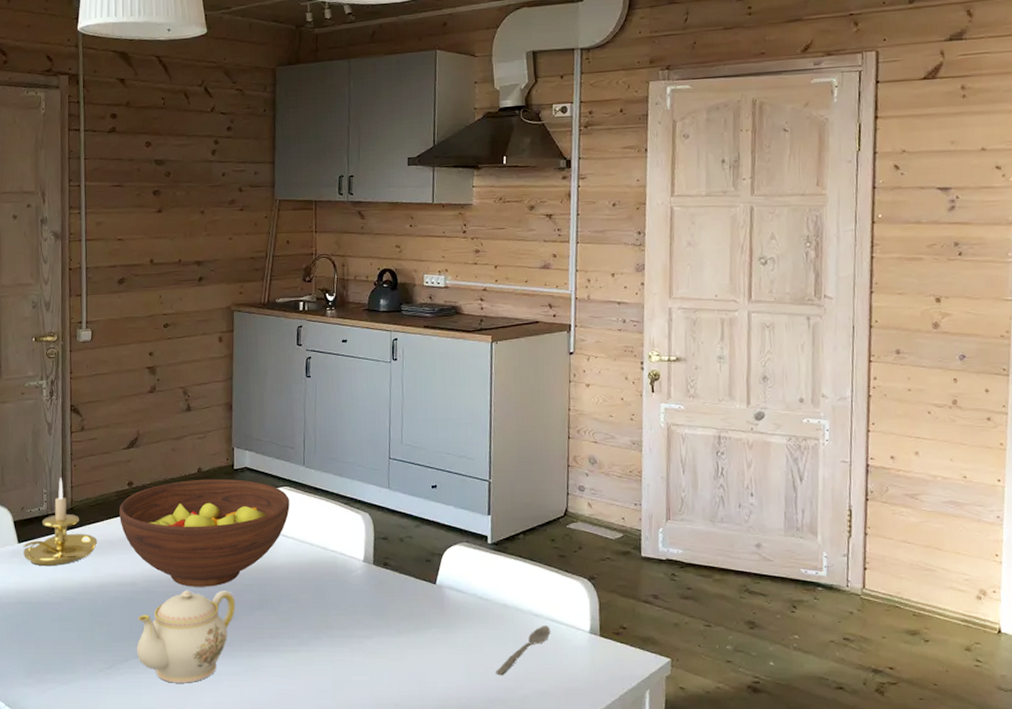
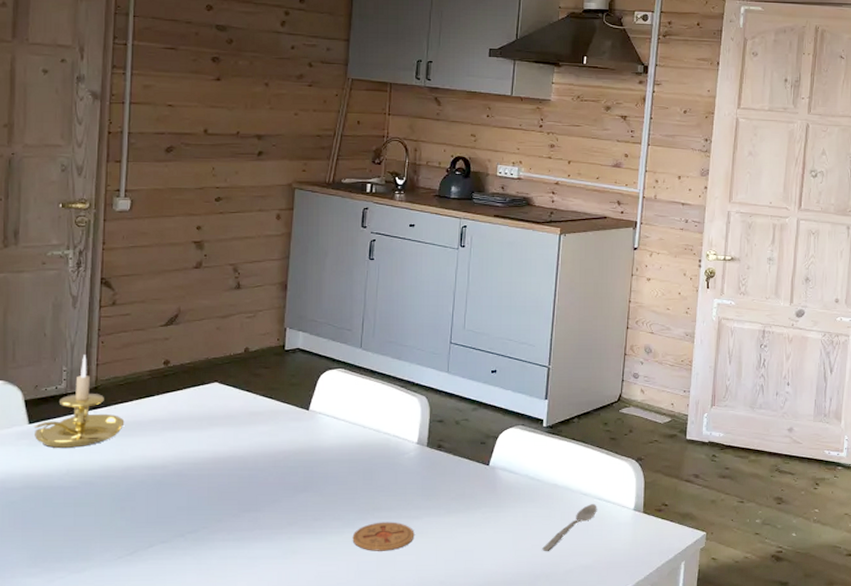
fruit bowl: present [119,478,290,587] -> none [152,359,343,470]
teapot: present [136,590,236,683] -> none [163,473,278,568]
coaster: none [307,641,367,671] -> present [352,522,415,551]

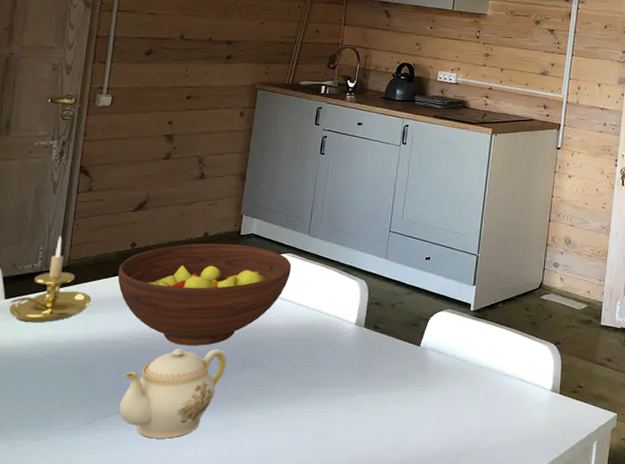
fruit bowl: none [152,359,343,470] -> present [118,243,291,346]
teapot: none [163,473,278,568] -> present [118,349,227,439]
coaster: present [352,522,415,551] -> none [292,397,350,426]
spoon: present [542,504,597,552] -> none [466,384,518,430]

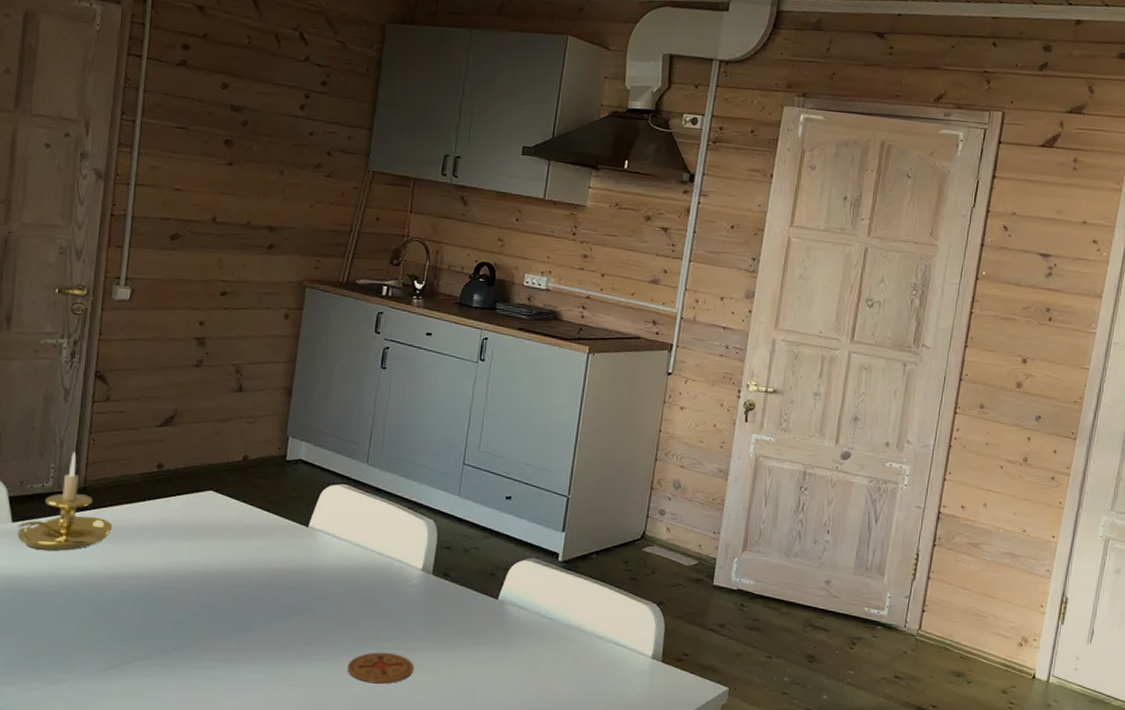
fruit bowl: present [118,243,291,346] -> none [142,468,346,587]
teapot: present [118,349,227,439] -> none [146,588,271,690]
coaster: none [292,397,350,426] -> present [347,652,414,684]

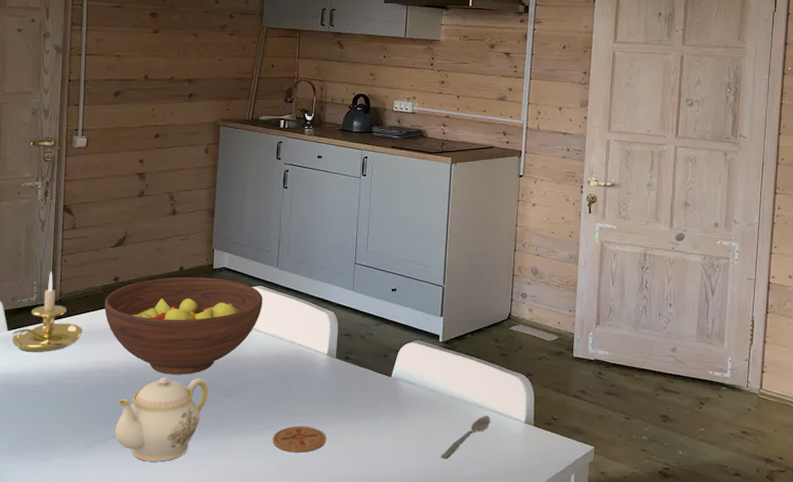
fruit bowl: none [142,468,346,587] -> present [105,276,263,375]
teapot: none [146,588,271,690] -> present [114,378,209,462]
spoon: none [550,648,612,697] -> present [441,416,491,460]

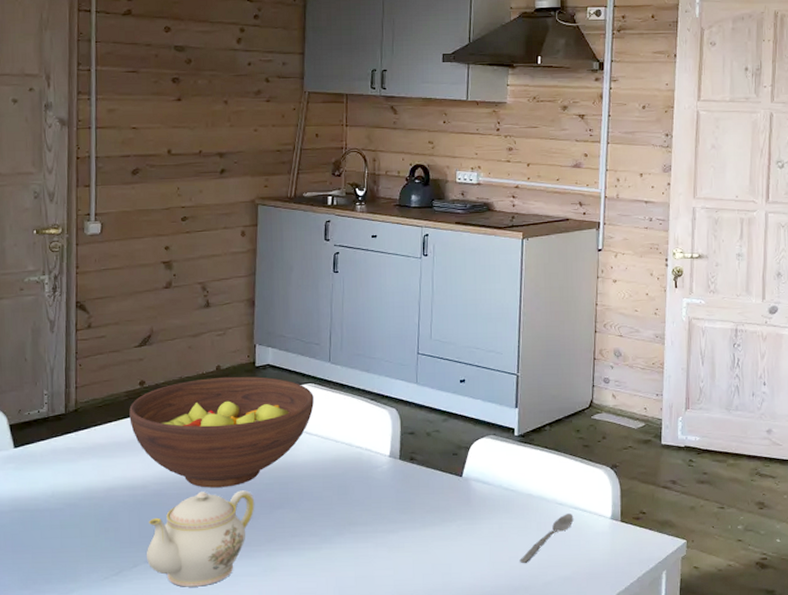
candle holder: present [11,272,83,352] -> none [19,378,105,471]
coaster: present [272,426,327,453] -> none [330,536,391,567]

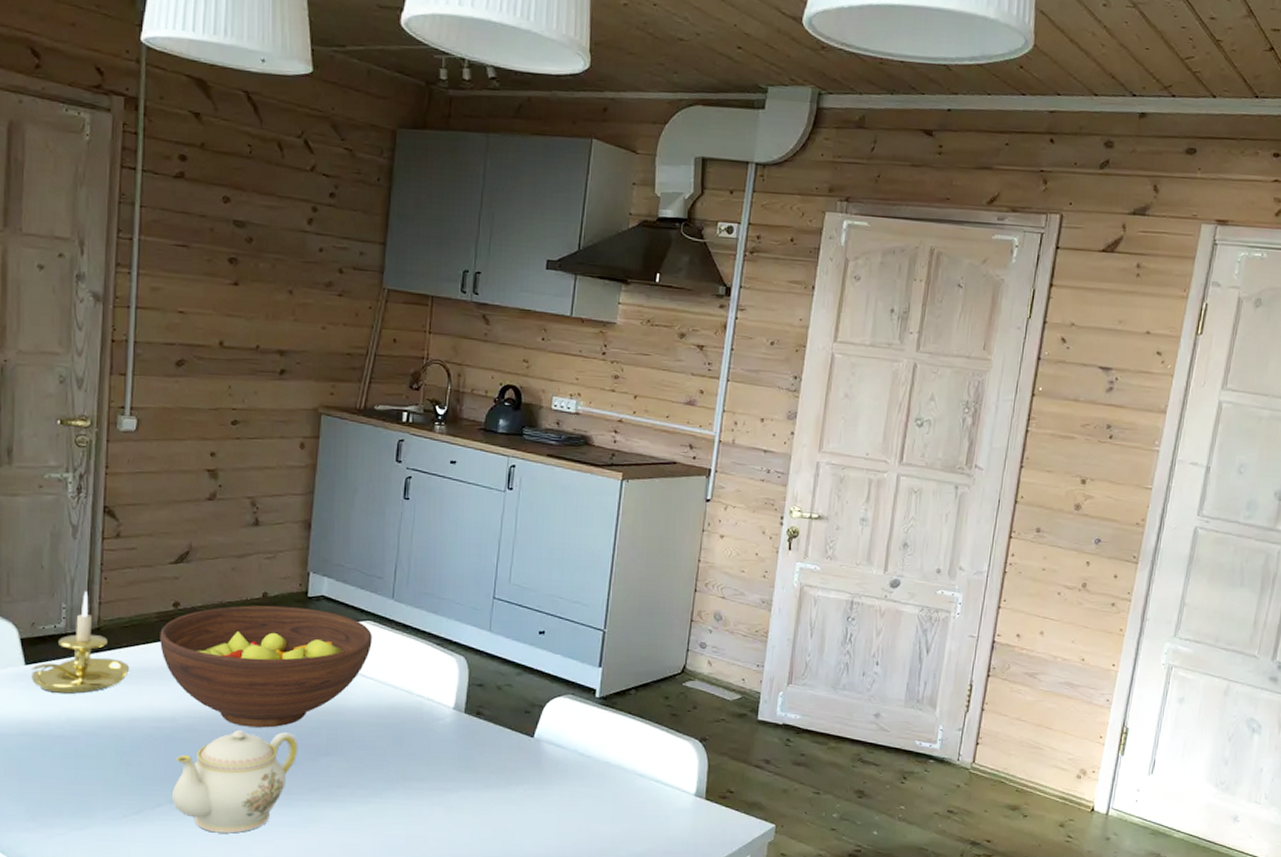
candle holder: none [19,378,105,471] -> present [30,591,130,694]
spoon: present [520,514,574,564] -> none [590,786,654,837]

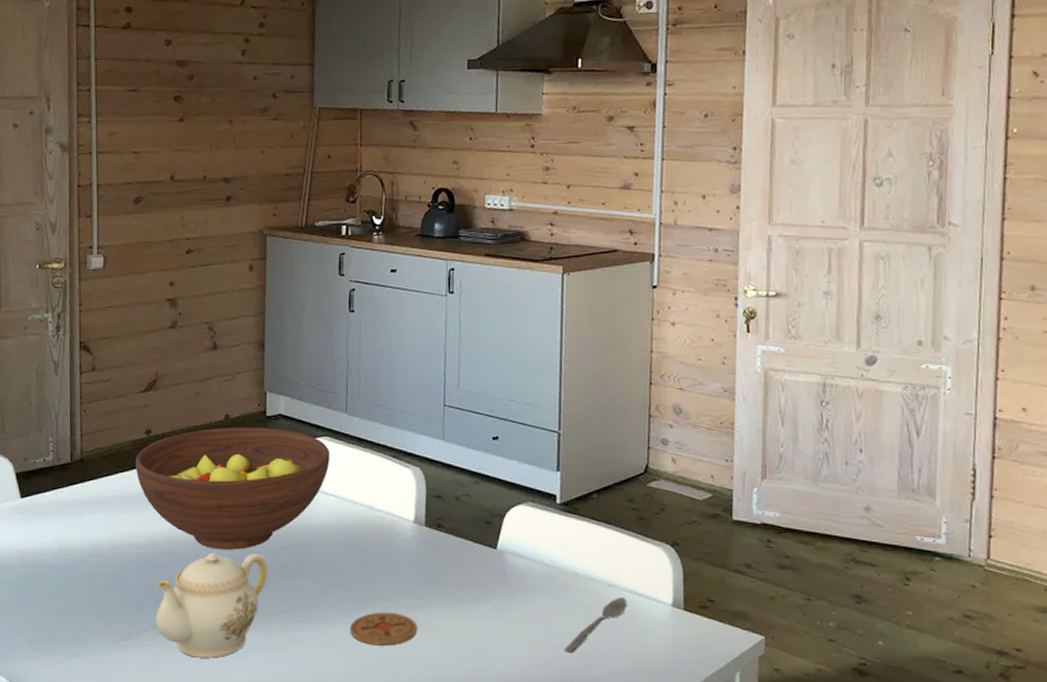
candle holder: present [30,591,130,694] -> none [25,424,111,524]
coaster: none [379,793,449,826] -> present [349,612,418,646]
spoon: none [590,786,654,837] -> present [564,597,628,654]

